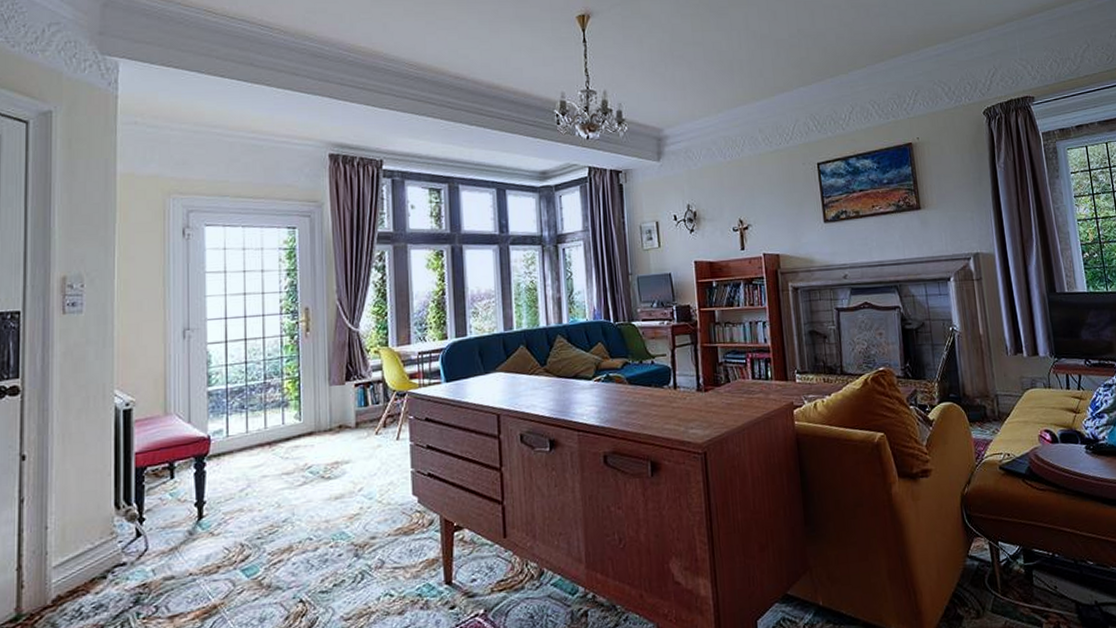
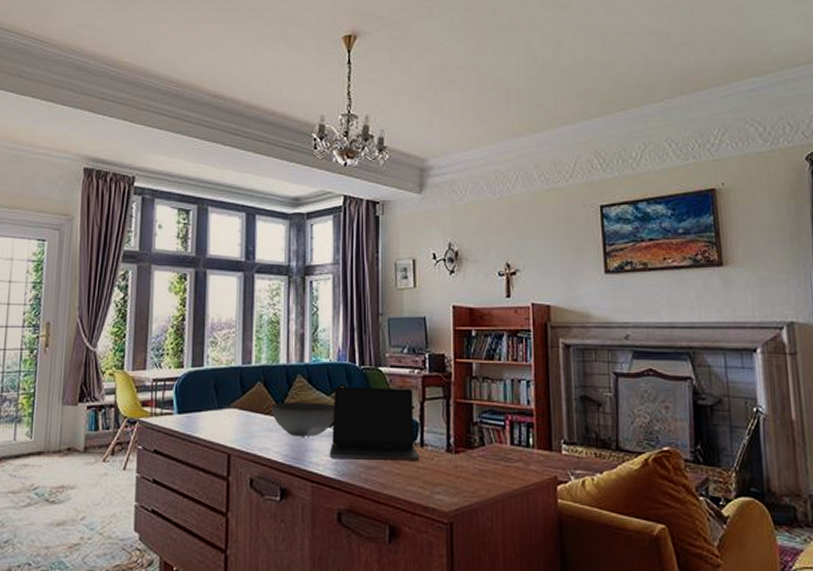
bowl: none [535,358,595,392] -> present [272,402,335,437]
laptop: none [592,338,674,407] -> present [329,386,420,462]

